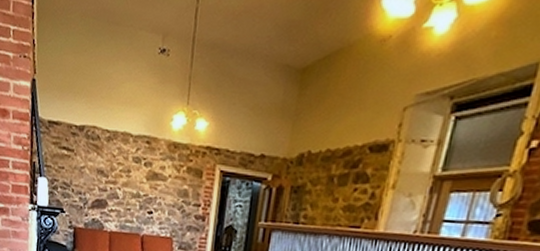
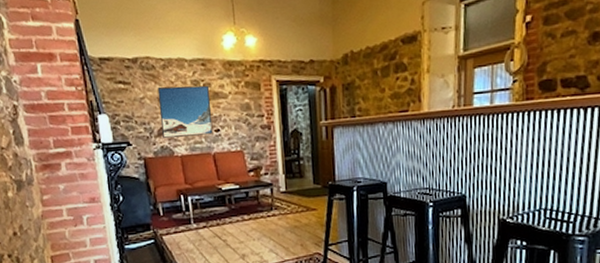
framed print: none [96,158,150,215] -> present [157,85,213,138]

